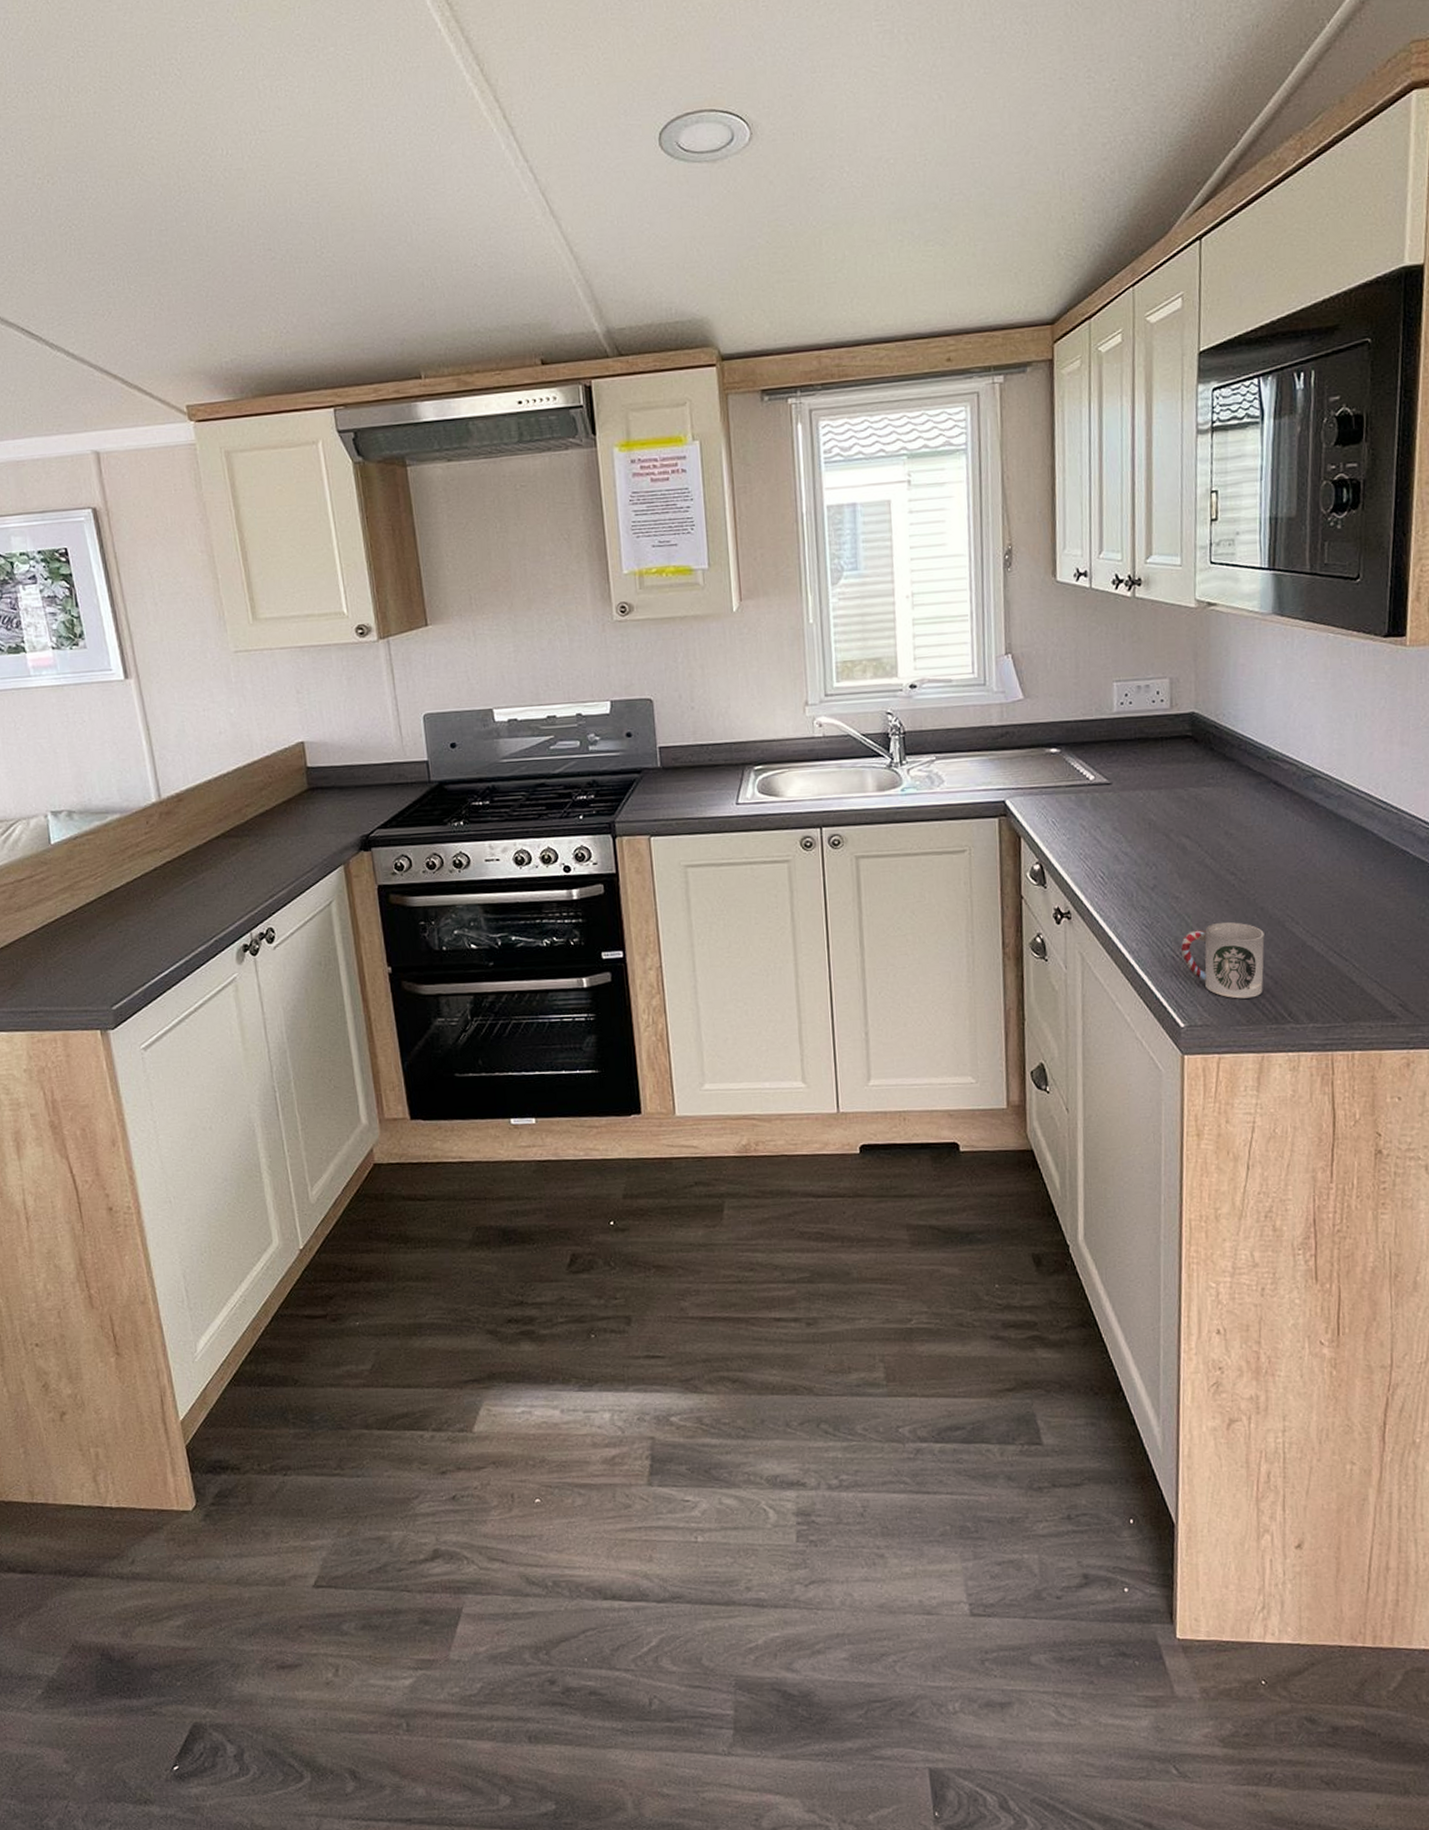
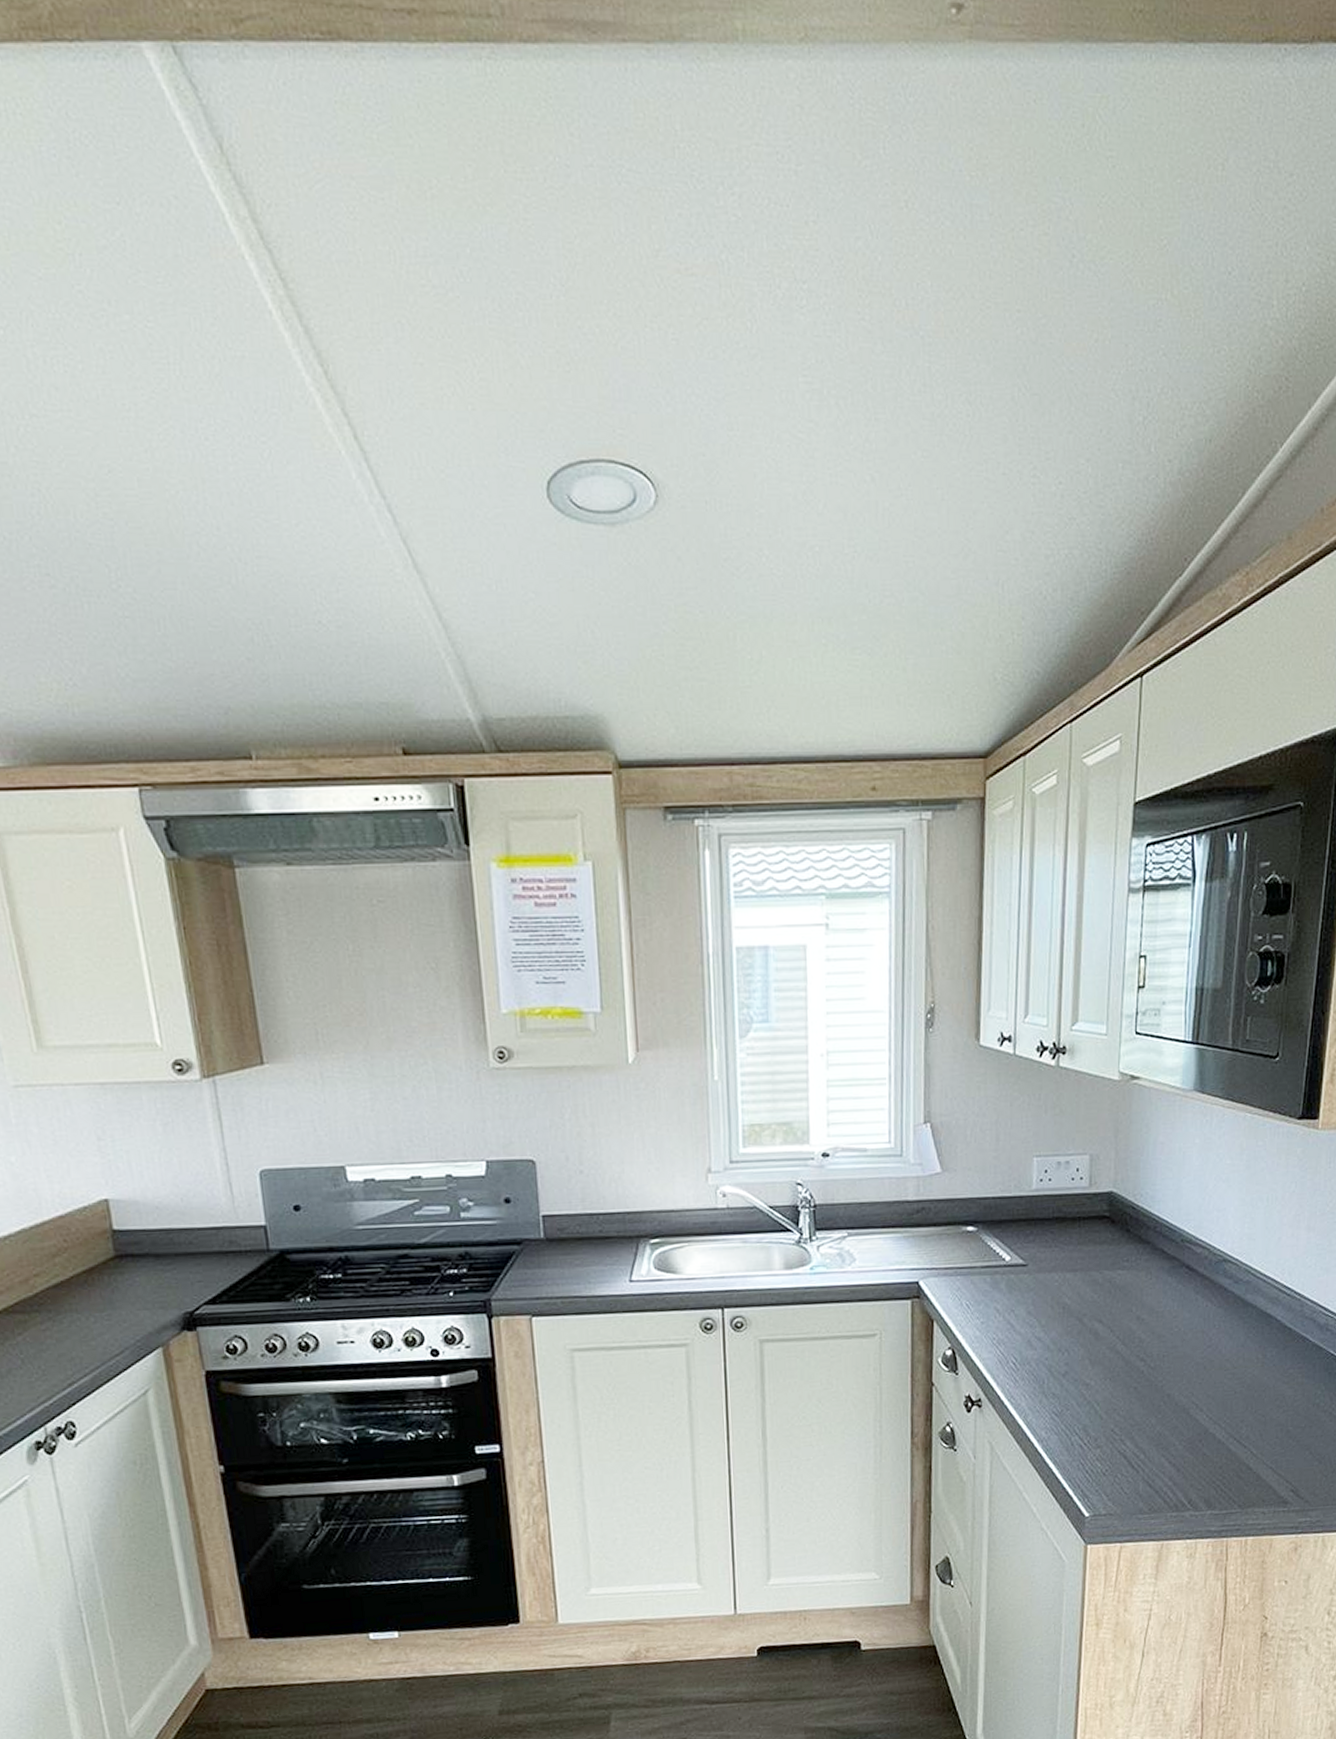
cup: present [1181,921,1265,999] -> none [1090,1409,1170,1487]

